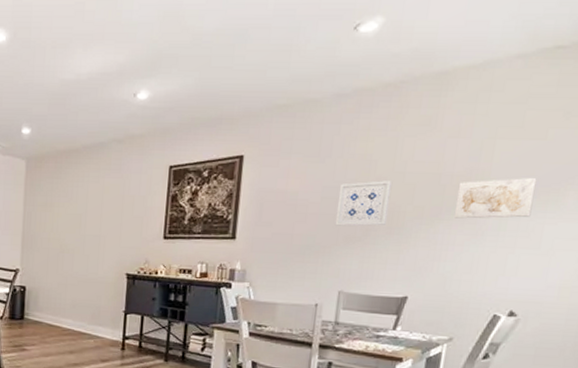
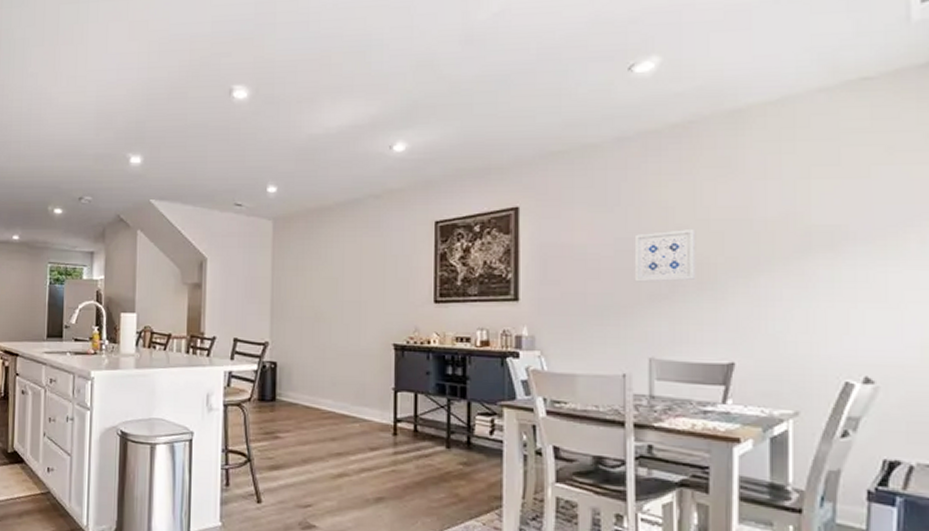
wall art: present [453,177,537,219] -> none [775,219,868,269]

